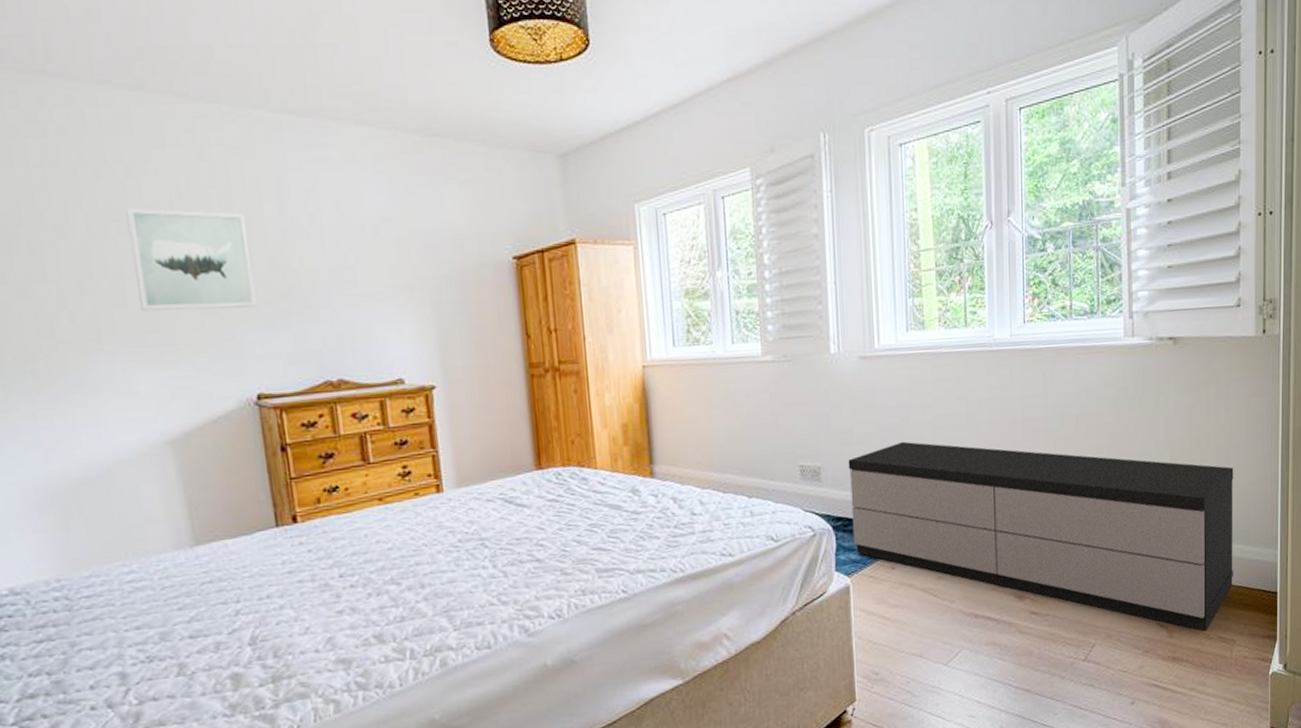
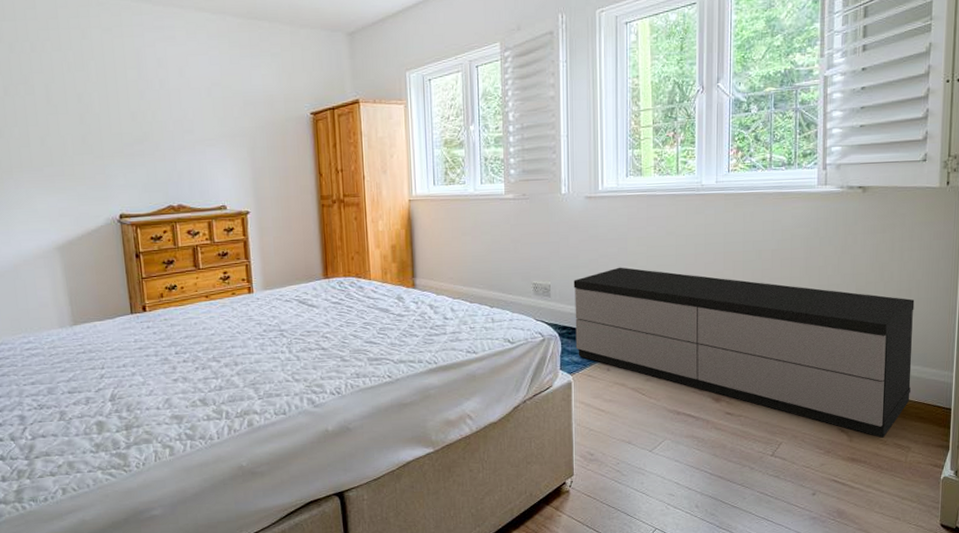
wall art: present [125,207,257,311] -> none [30,74,121,151]

